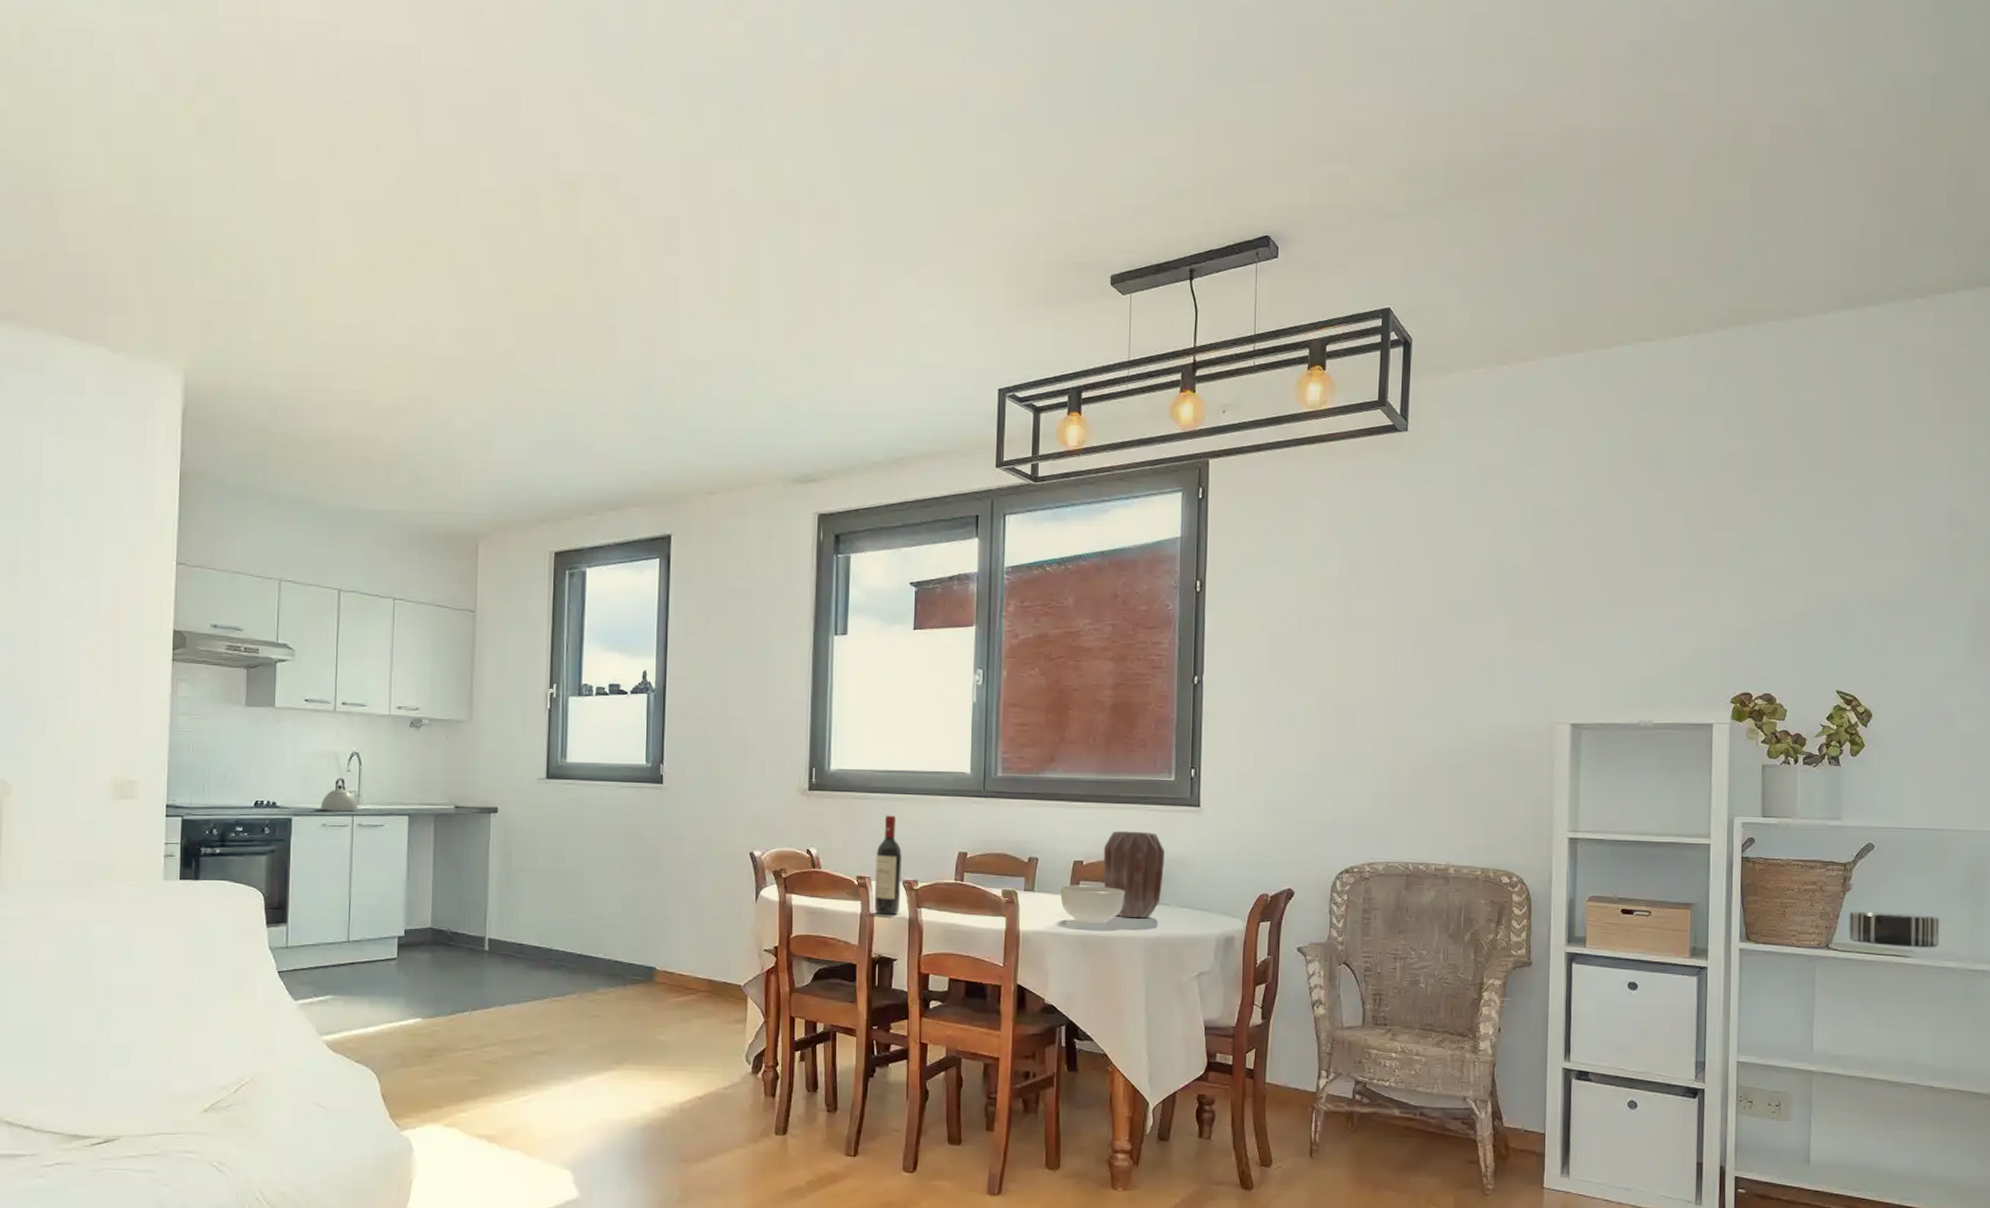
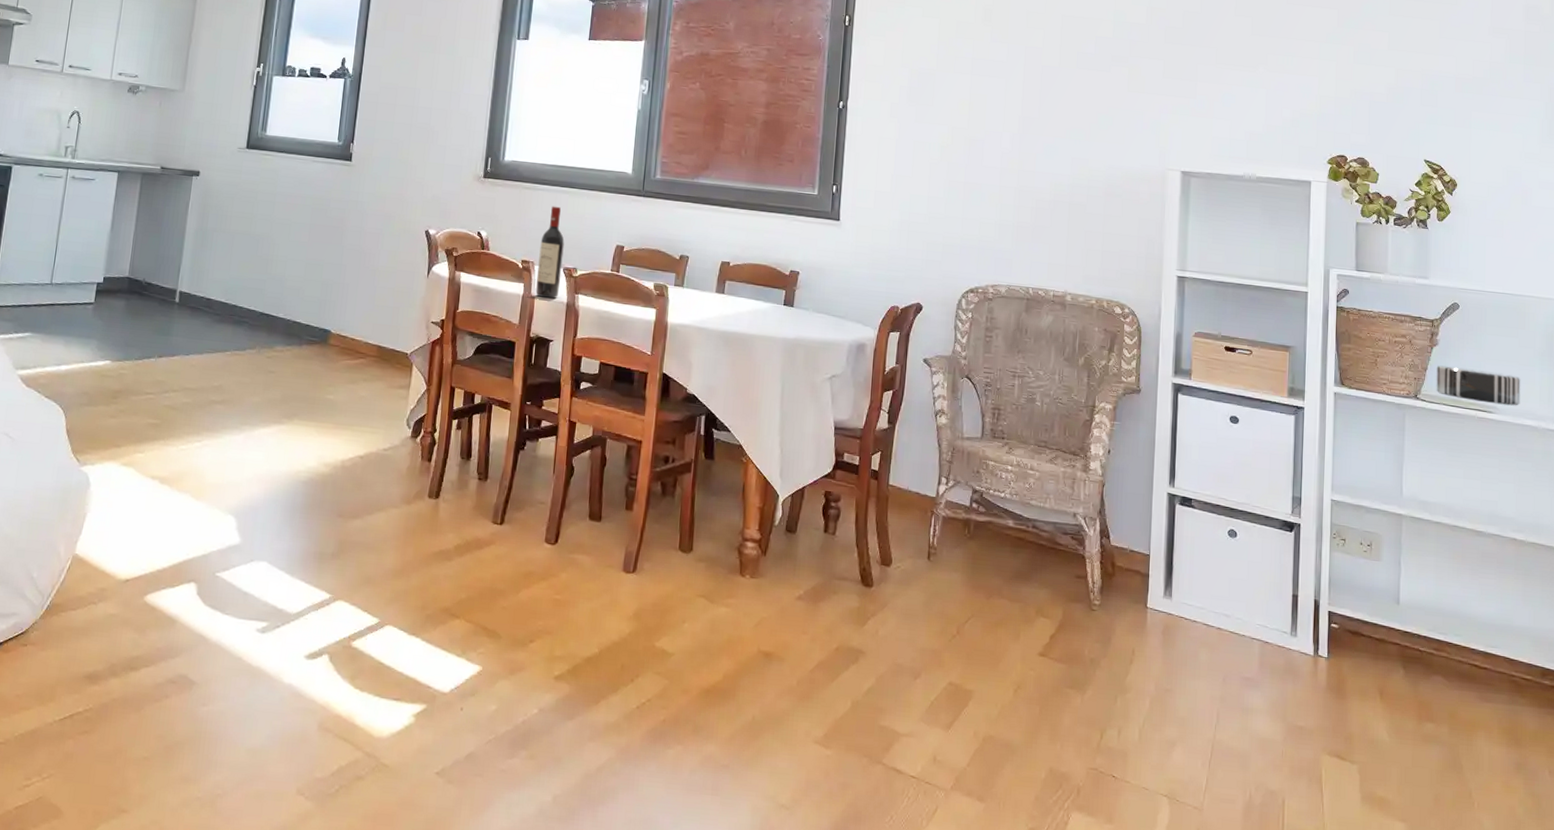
kettle: present [320,777,358,812] -> none [38,133,74,165]
bowl: present [1059,885,1125,924] -> none [707,283,767,323]
vase: present [1103,830,1164,919] -> none [747,236,805,321]

